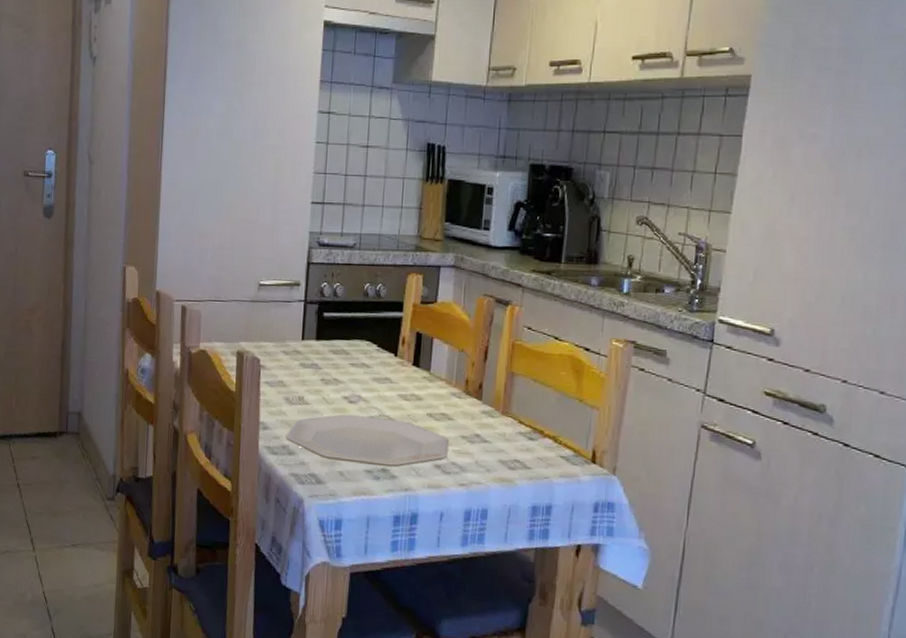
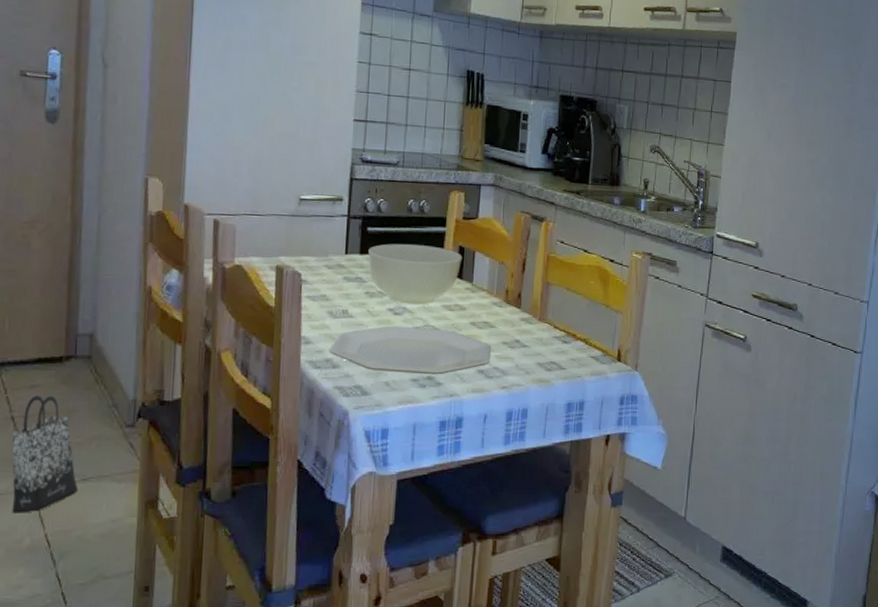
shopping bag: none [18,466,69,571] -> present [11,395,78,513]
bowl: none [324,329,420,393] -> present [368,244,463,305]

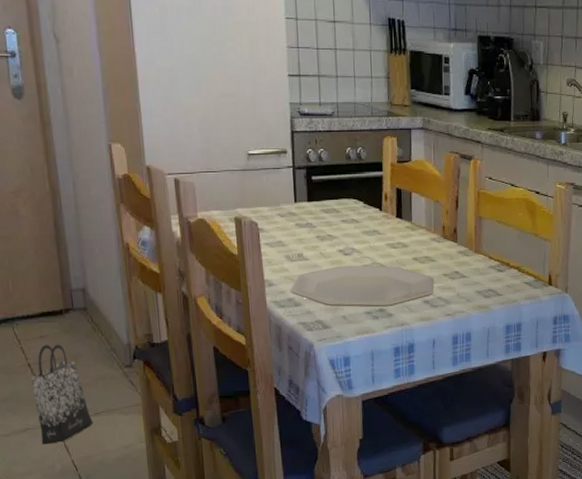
bowl: present [368,244,463,305] -> none [315,190,401,245]

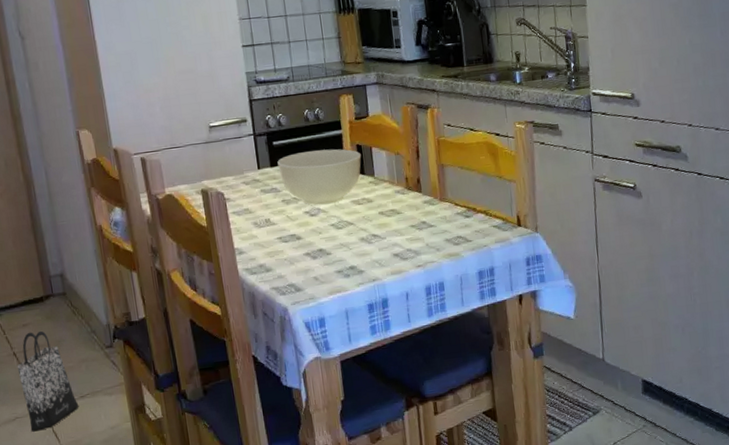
plate: present [290,265,434,307] -> none [260,222,403,269]
bowl: none [315,190,401,245] -> present [277,149,362,205]

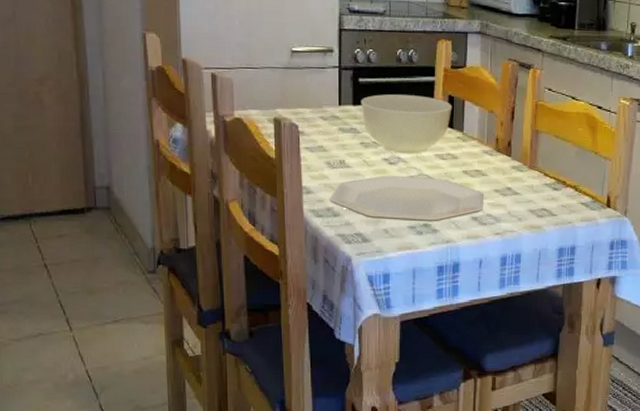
shopping bag: present [17,330,79,432] -> none [46,244,111,351]
plate: none [260,222,403,269] -> present [329,175,483,222]

